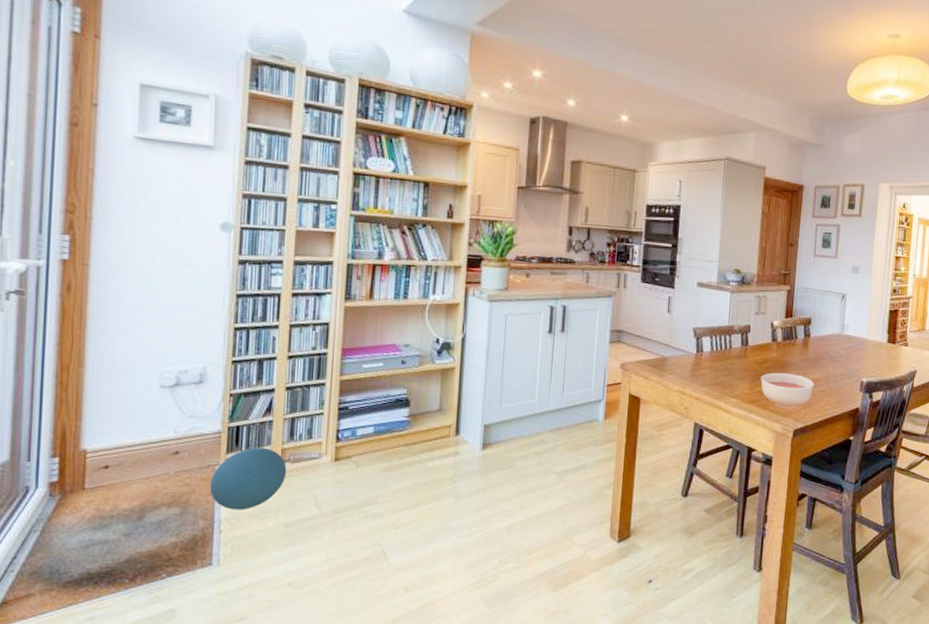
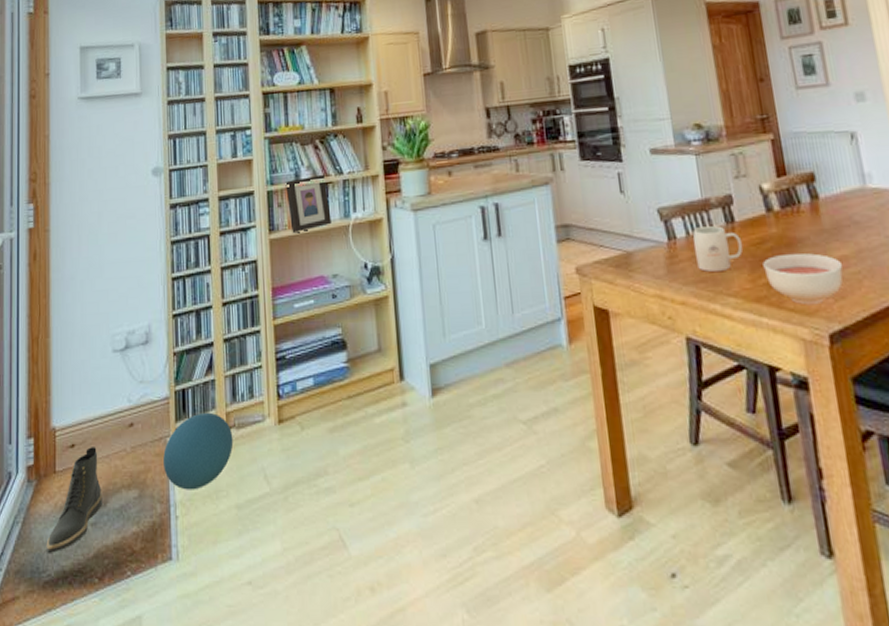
boot: none [69,469,139,559] -> present [46,447,103,555]
picture frame: none [367,257,410,305] -> present [285,174,332,234]
mug: none [714,346,750,380] -> present [692,226,743,273]

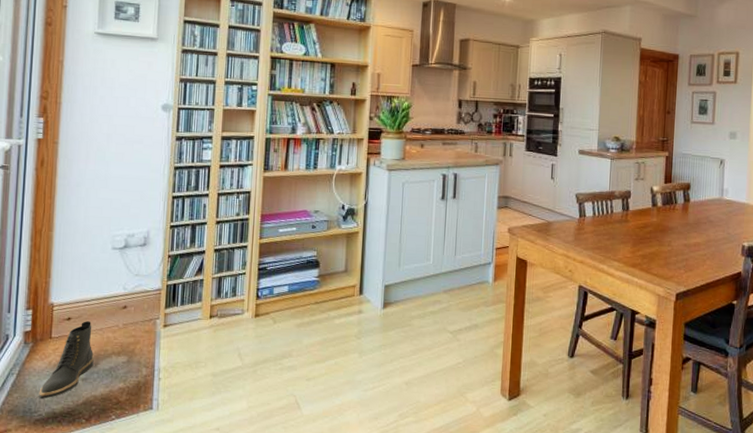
ball: present [163,412,234,490] -> none [151,303,215,360]
picture frame: present [285,174,332,234] -> none [282,131,319,175]
mug: present [692,226,743,273] -> none [596,211,632,244]
bowl: present [762,252,844,305] -> none [642,236,696,273]

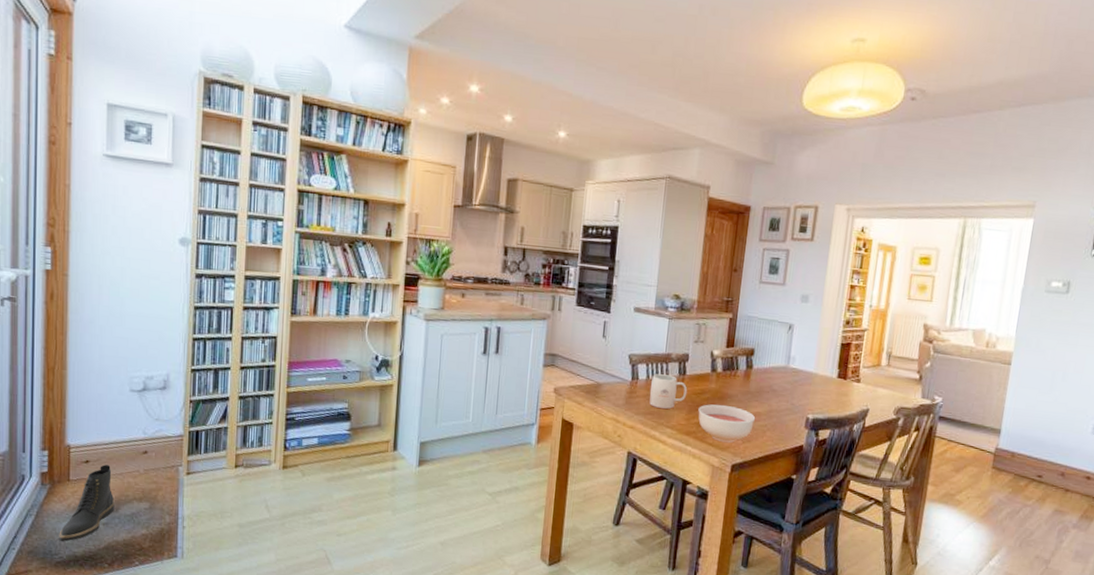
mug: none [596,211,632,244] -> present [649,374,688,410]
bowl: none [642,236,696,273] -> present [698,404,756,443]

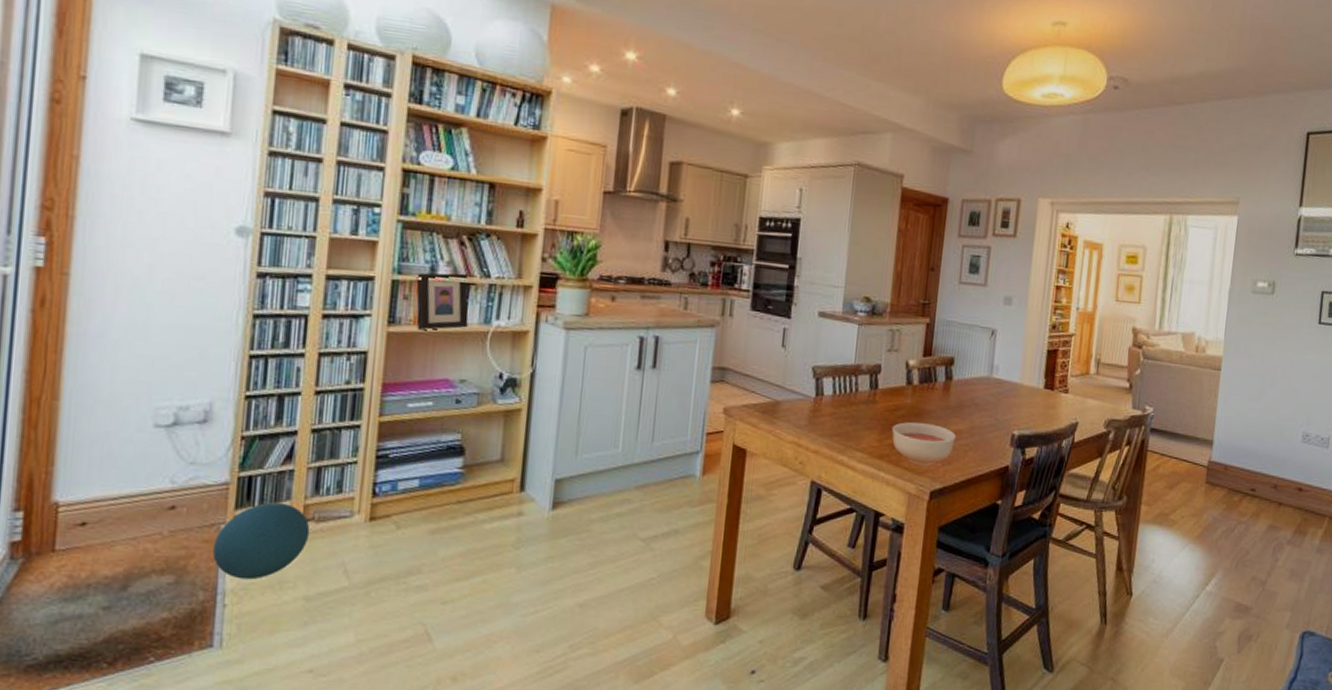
boot: present [59,465,115,542] -> none [33,527,123,637]
ball: none [174,451,241,509] -> present [213,502,310,580]
picture frame: none [311,274,351,320] -> present [416,272,469,331]
mug: present [649,374,688,410] -> none [836,388,880,430]

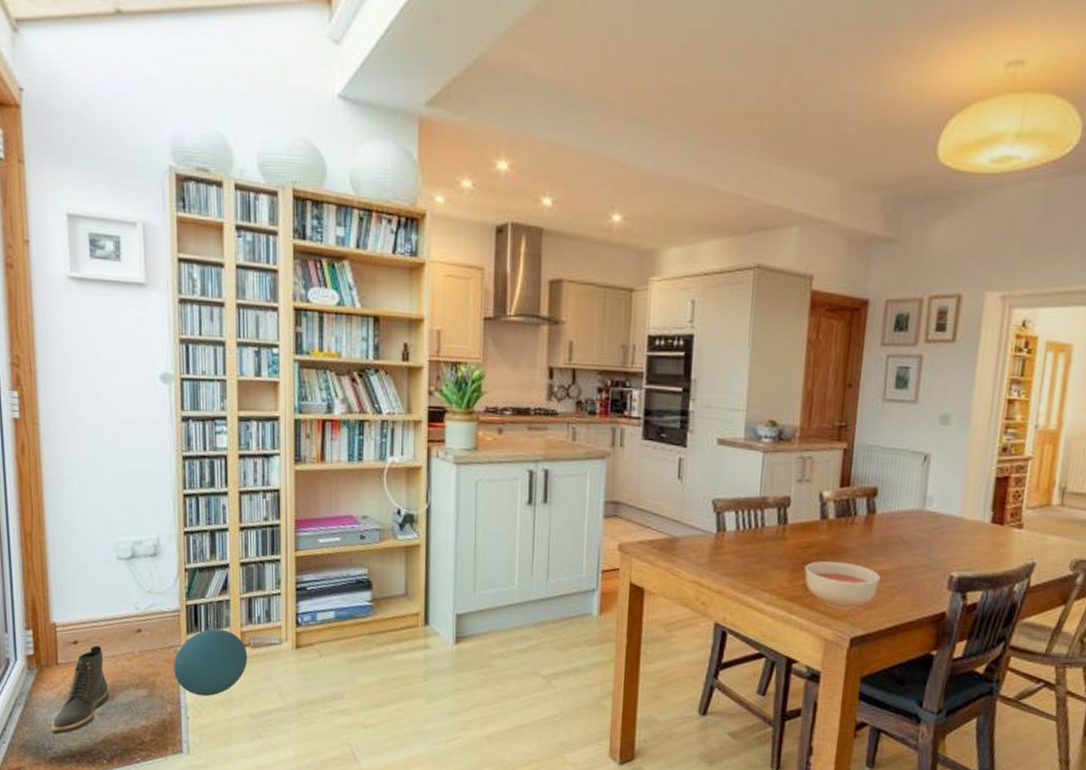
boot: none [33,527,123,637] -> present [51,645,110,735]
picture frame: present [416,272,469,331] -> none [316,410,365,468]

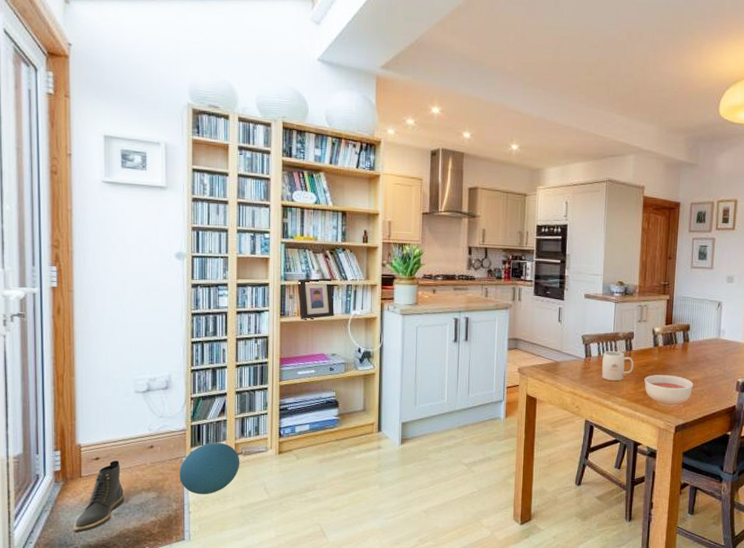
picture frame: none [316,410,365,468] -> present [297,278,334,320]
mug: none [740,523,790,569] -> present [601,351,634,382]

